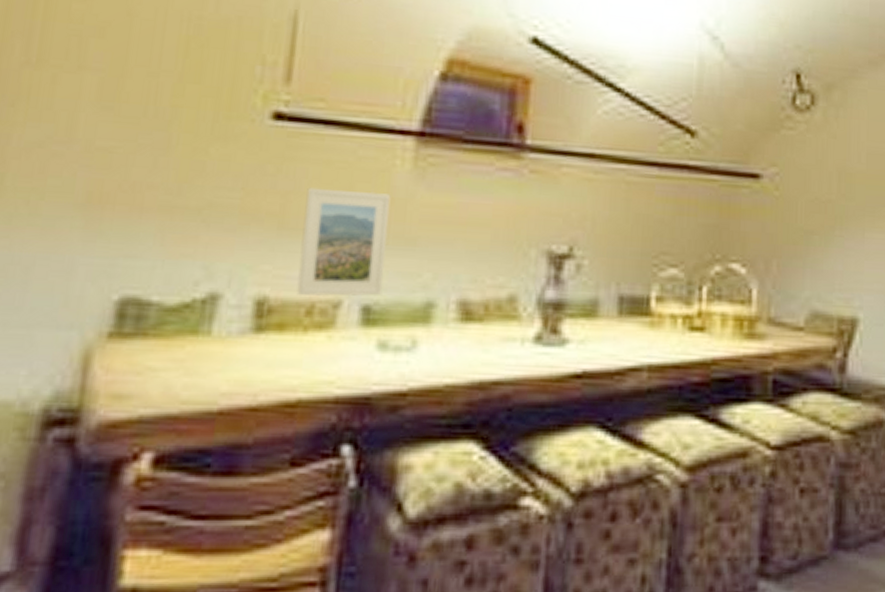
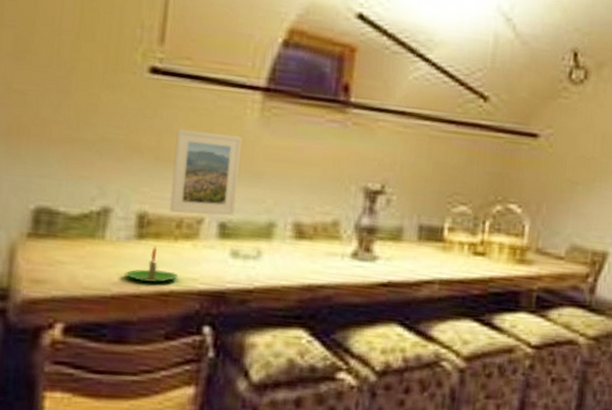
candle: none [237,340,309,391] -> present [125,246,179,283]

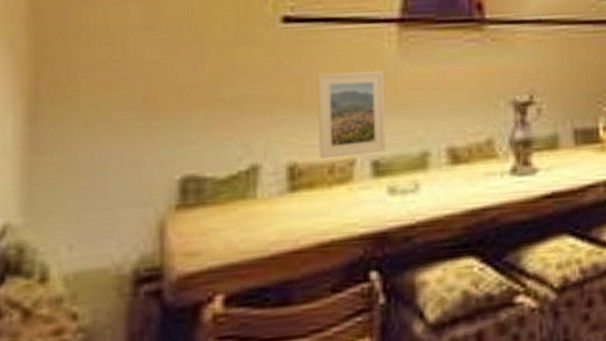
candle: present [125,246,179,283] -> none [281,196,338,237]

